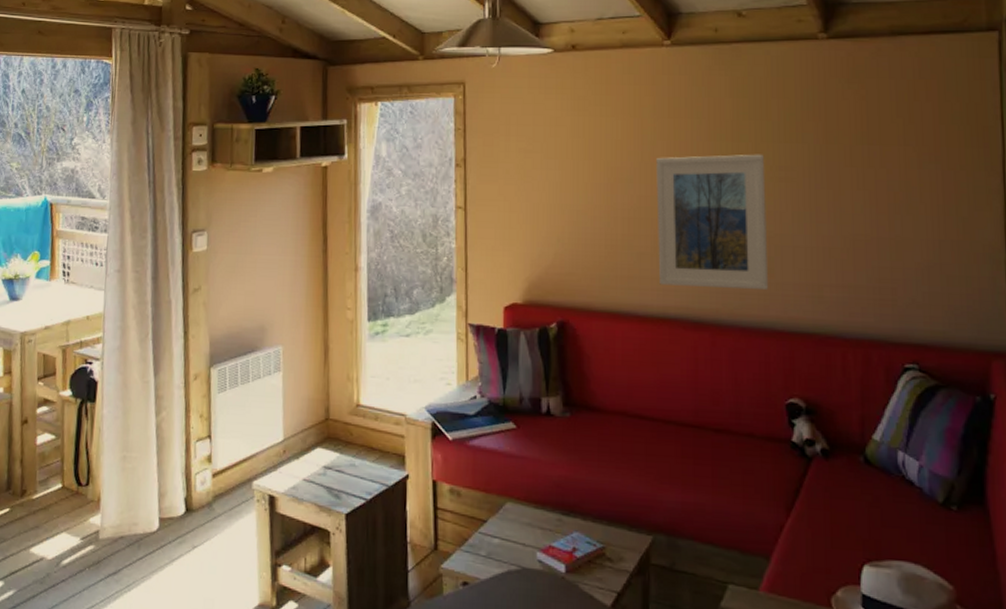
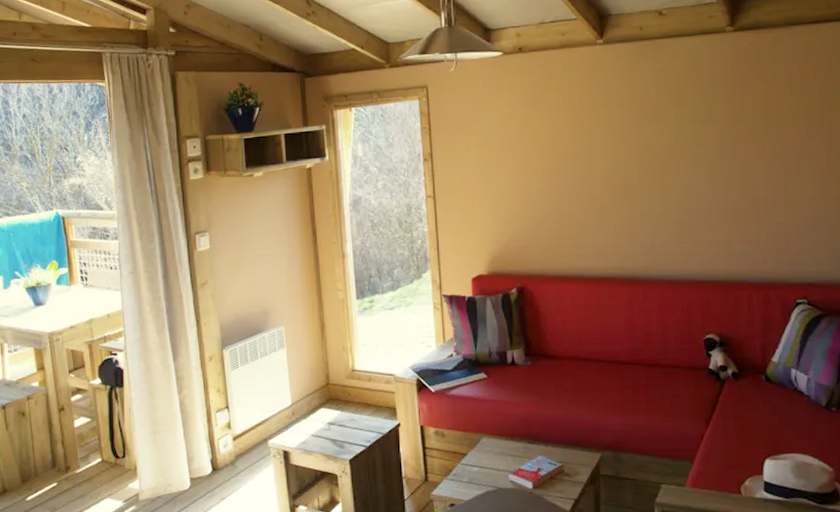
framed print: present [656,154,769,291] -> none [594,134,689,250]

